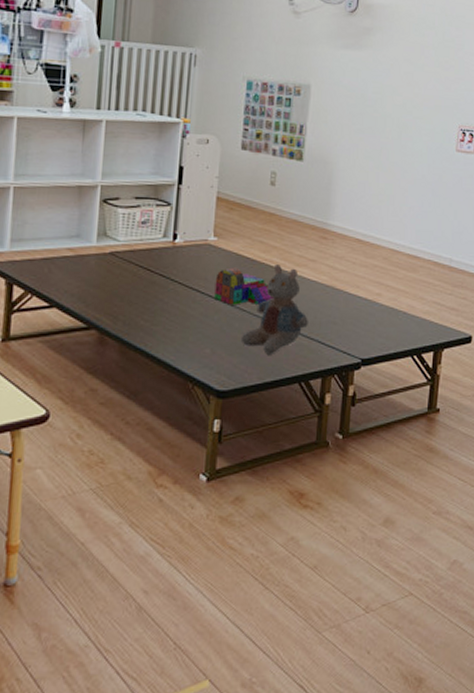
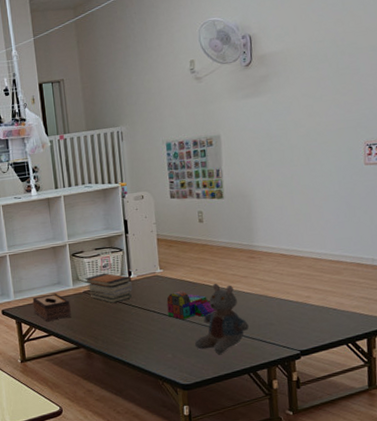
tissue box: none [34,249,88,287] -> present [32,293,71,321]
book stack: none [114,231,176,273] -> present [84,273,132,303]

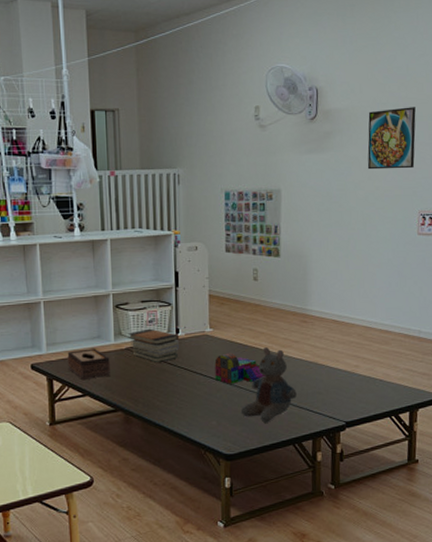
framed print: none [304,40,357,107] -> present [367,107,416,170]

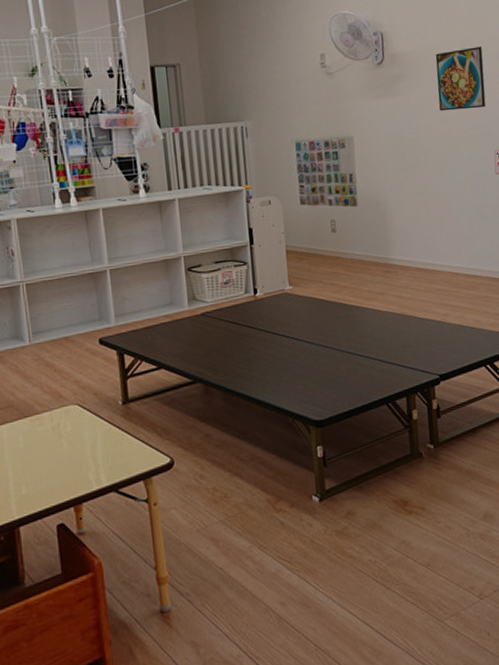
tissue box: present [67,348,110,380] -> none [138,316,186,351]
book stack: present [128,328,179,362] -> none [202,290,258,327]
toy blocks: present [214,353,266,384] -> none [297,310,352,344]
stuffed animal: present [240,347,297,423] -> none [328,301,386,383]

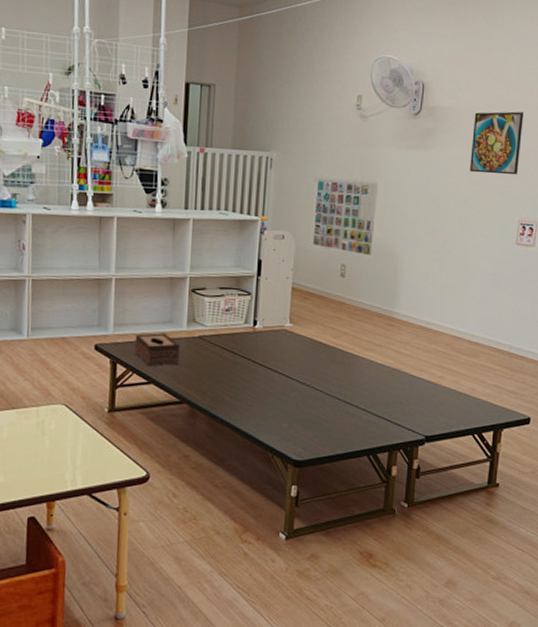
tissue box: none [138,316,186,351] -> present [134,333,180,366]

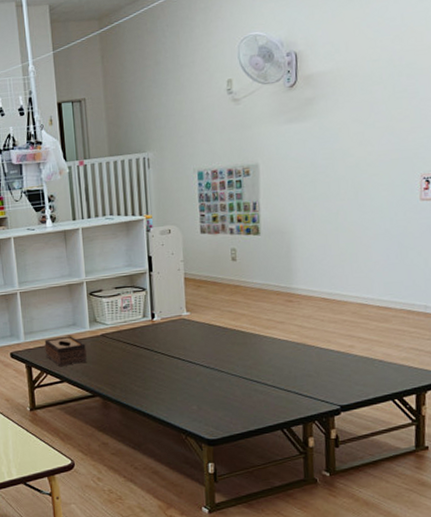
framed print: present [469,111,523,175] -> none [356,60,415,134]

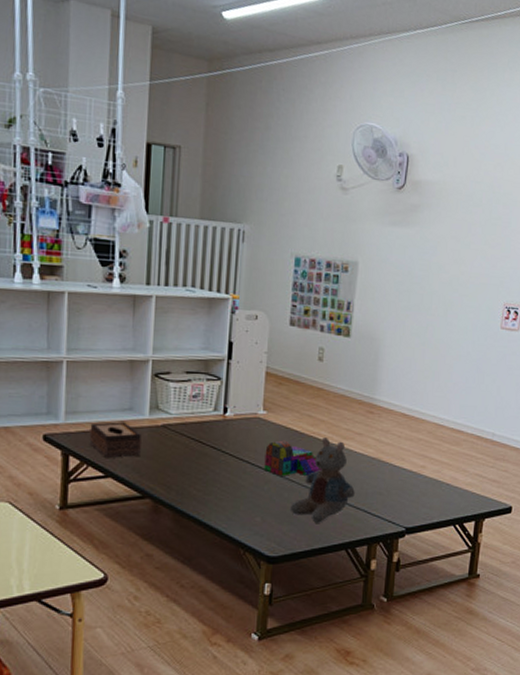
toy blocks: none [193,336,249,368] -> present [264,440,323,476]
stuffed animal: none [222,329,284,407] -> present [290,437,355,523]

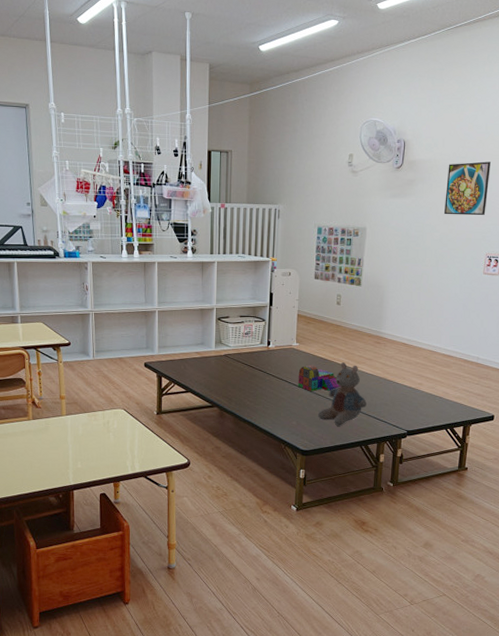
tissue box: present [89,421,142,458] -> none [175,353,210,378]
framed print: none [454,188,510,257] -> present [443,161,491,216]

